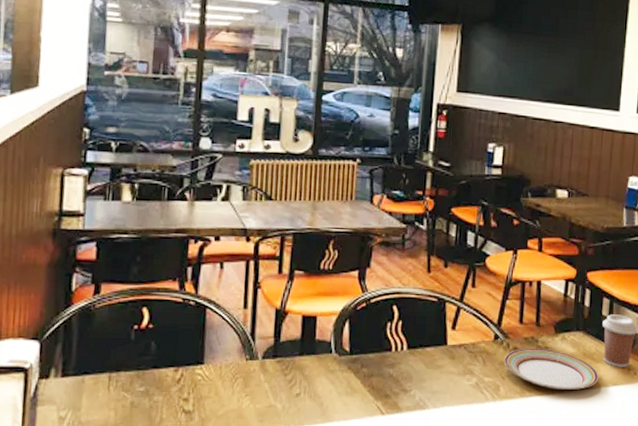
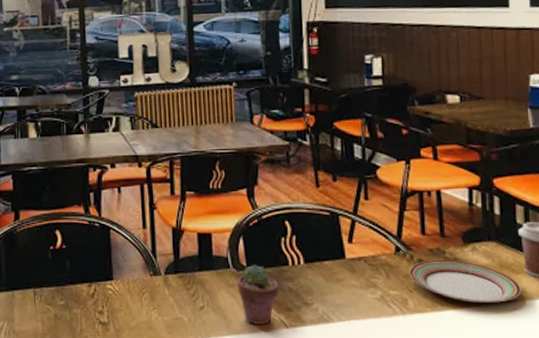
potted succulent: none [337,349,380,412] -> present [236,264,279,324]

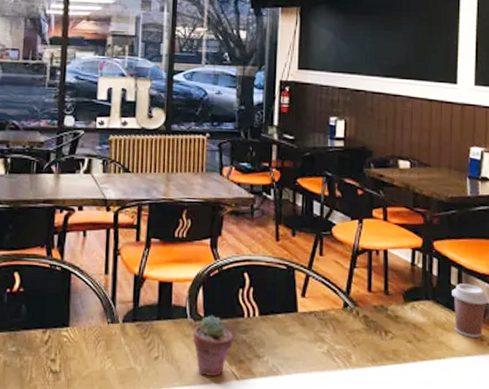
plate: present [409,259,522,303] -> none [354,316,451,359]

